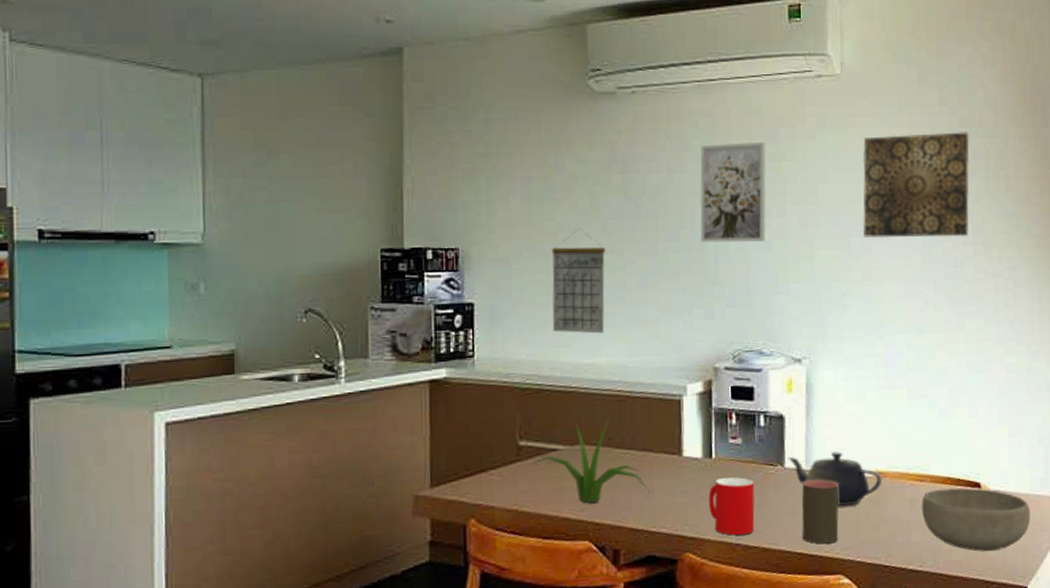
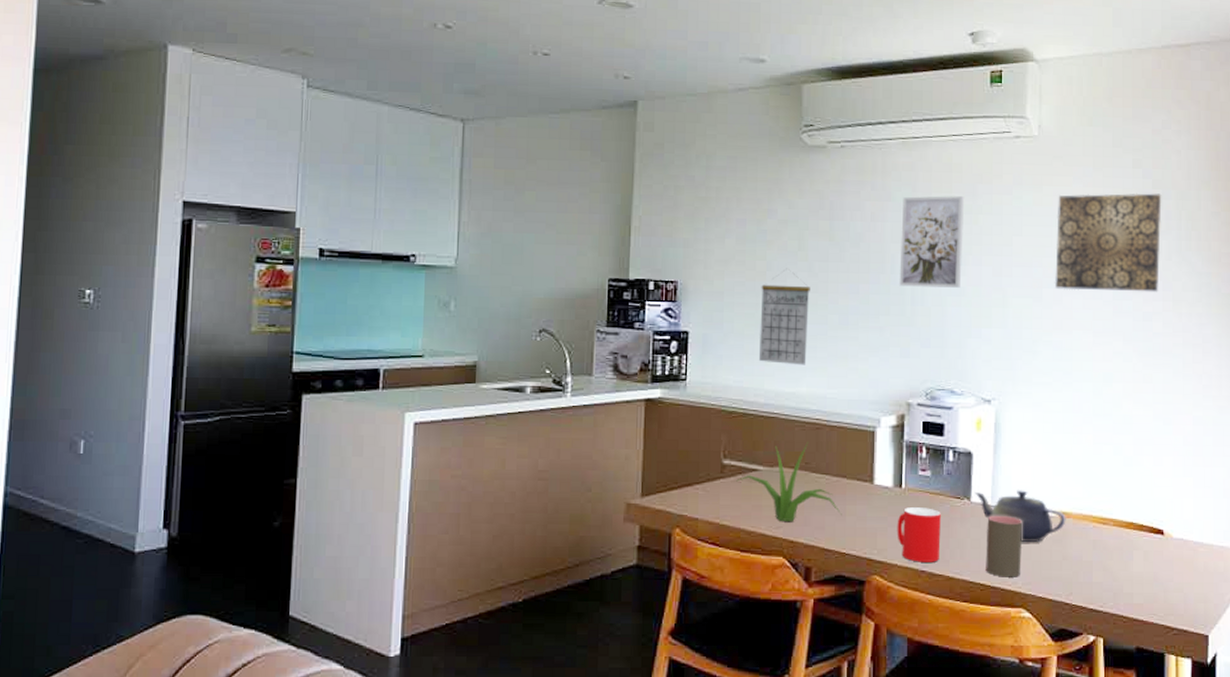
bowl: present [922,488,1031,552] -> none [1104,533,1214,598]

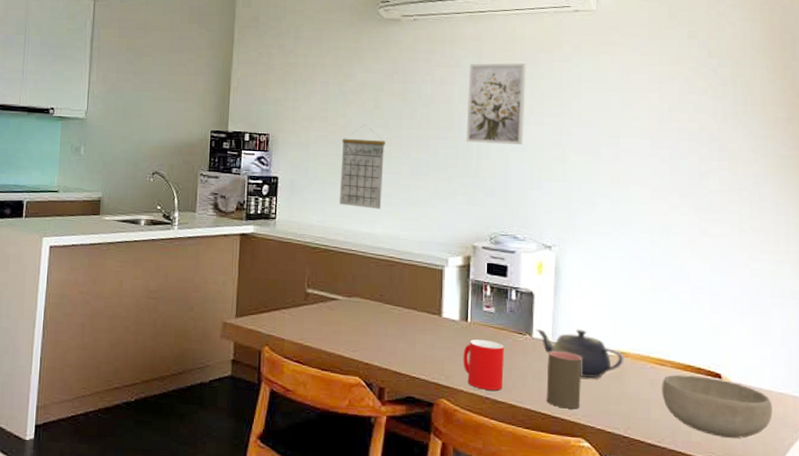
plant: present [736,442,842,522] -> none [318,277,413,347]
wall art: present [1054,193,1162,292] -> none [612,61,717,153]
bowl: none [1104,533,1214,598] -> present [662,374,773,439]

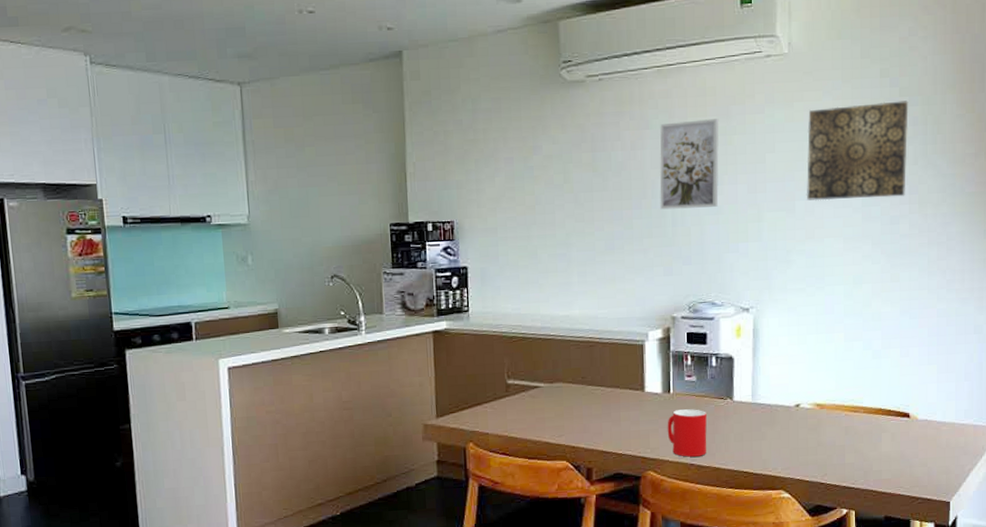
calendar: present [339,124,385,210] -> none [531,201,578,290]
teapot: present [536,329,624,378] -> none [736,387,820,433]
cup: present [546,351,582,409] -> none [748,411,781,465]
wall art: none [612,61,717,153] -> present [806,100,909,201]
bowl: present [662,374,773,439] -> none [855,417,955,472]

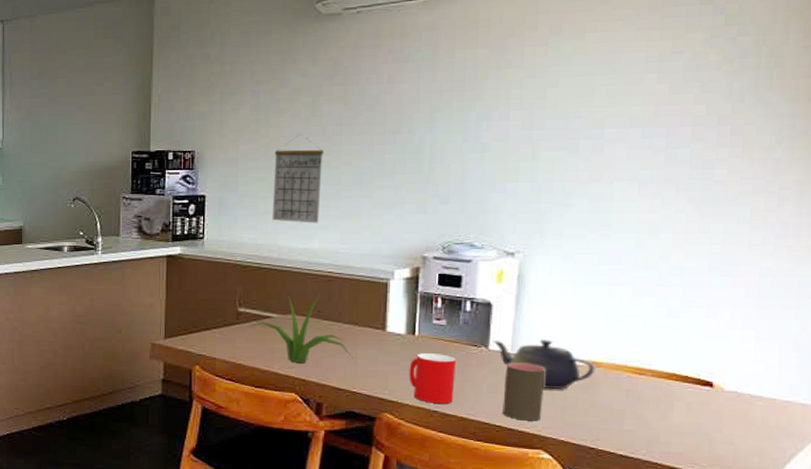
plant: none [520,359,617,431] -> present [251,293,353,364]
calendar: none [531,201,578,290] -> present [272,133,324,223]
wall art: present [660,119,719,210] -> none [417,51,492,145]
teapot: none [736,387,820,433] -> present [493,339,596,389]
cup: none [748,411,781,465] -> present [502,362,546,421]
wall art: present [806,100,909,201] -> none [594,30,737,141]

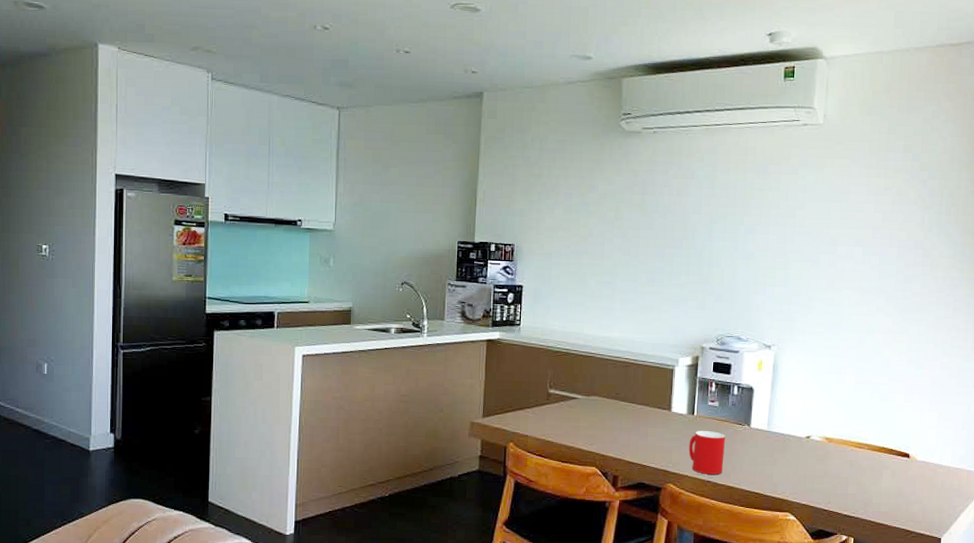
plant: present [251,293,353,364] -> none [559,377,645,440]
calendar: present [272,133,324,223] -> none [579,234,624,315]
teapot: present [493,339,596,389] -> none [754,419,829,461]
cup: present [502,362,546,421] -> none [760,438,793,488]

